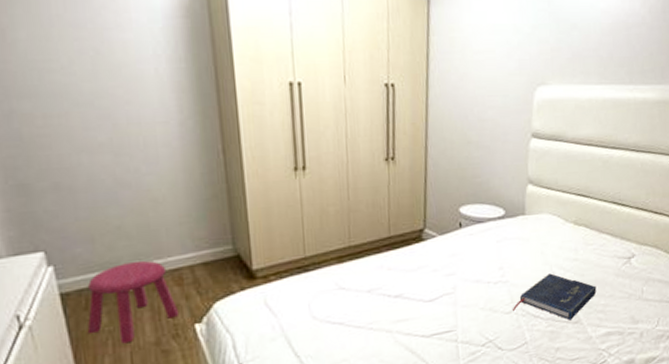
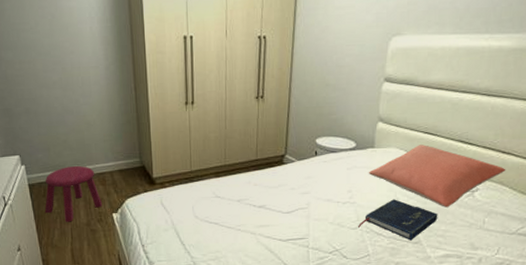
pillow: none [520,208,660,279] -> present [368,145,506,207]

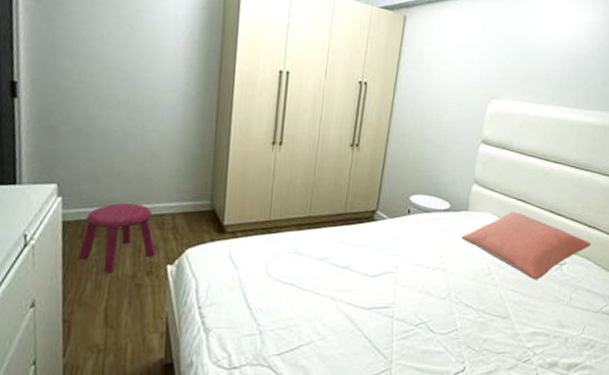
book: present [358,199,438,240] -> none [447,268,528,315]

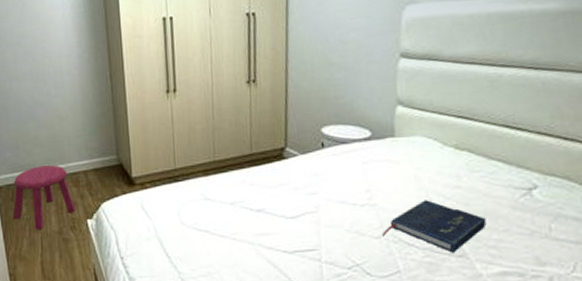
book: none [447,268,528,315] -> present [382,200,487,253]
pillow: present [461,211,592,280] -> none [389,131,572,210]

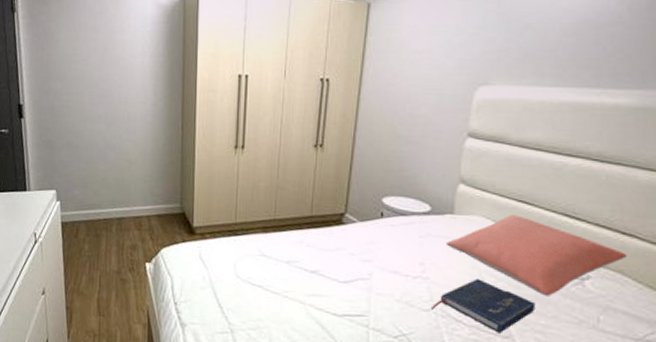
stool: present [12,165,76,230] -> none [74,206,136,268]
pillow: none [389,131,572,210] -> present [445,215,628,296]

